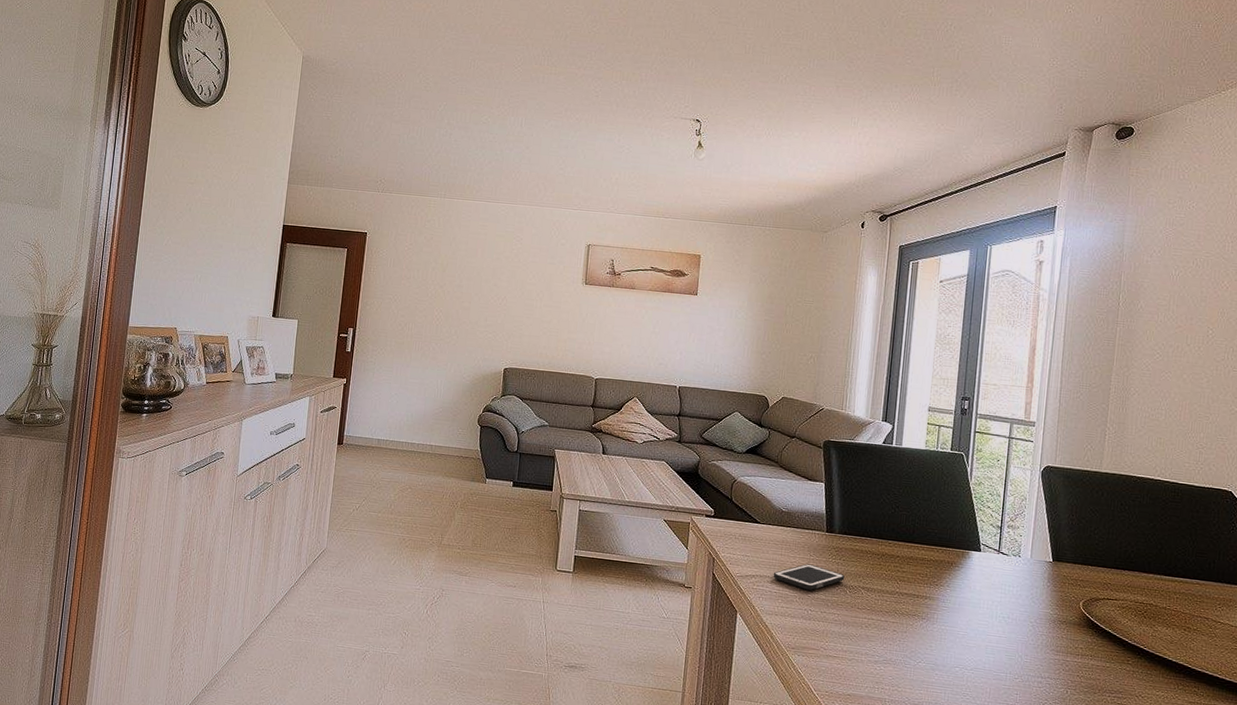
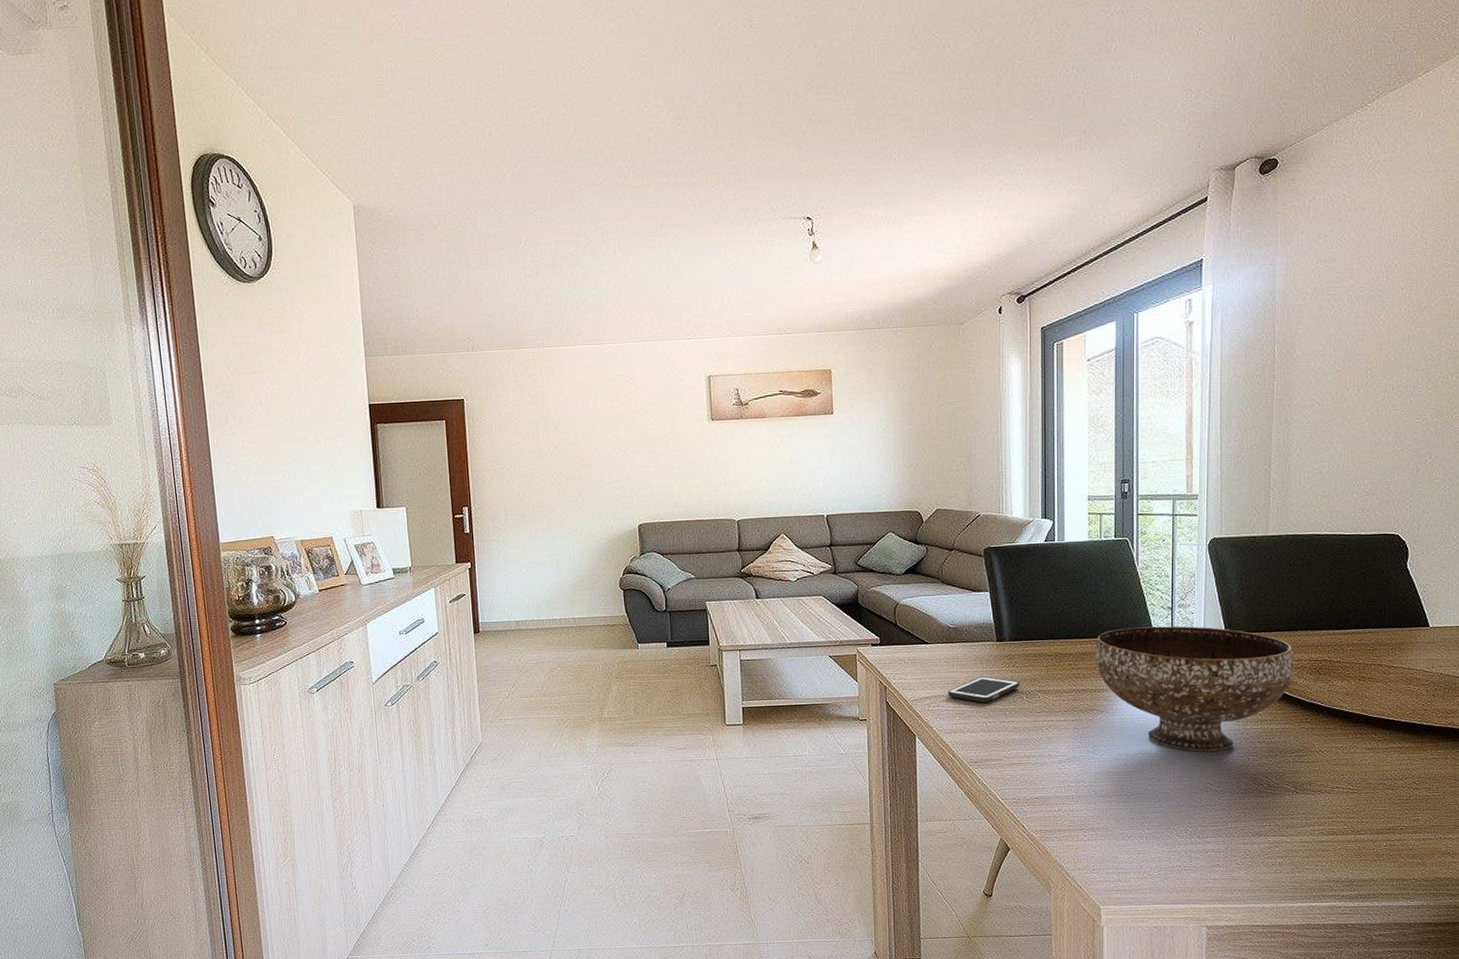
bowl: none [920,539,1120,679] -> present [1095,626,1295,752]

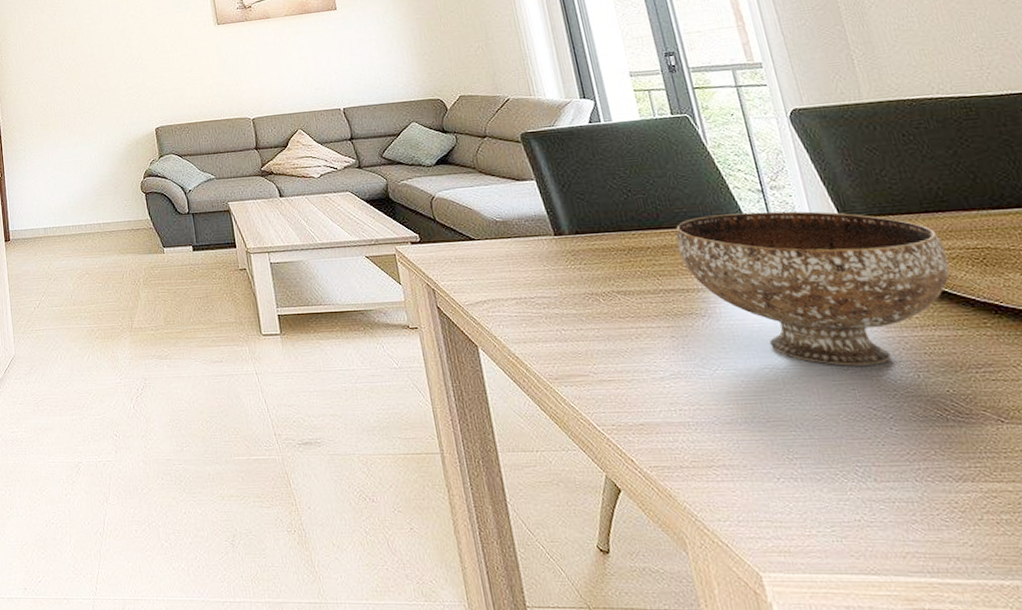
cell phone: present [947,676,1020,702] -> none [506,275,593,307]

